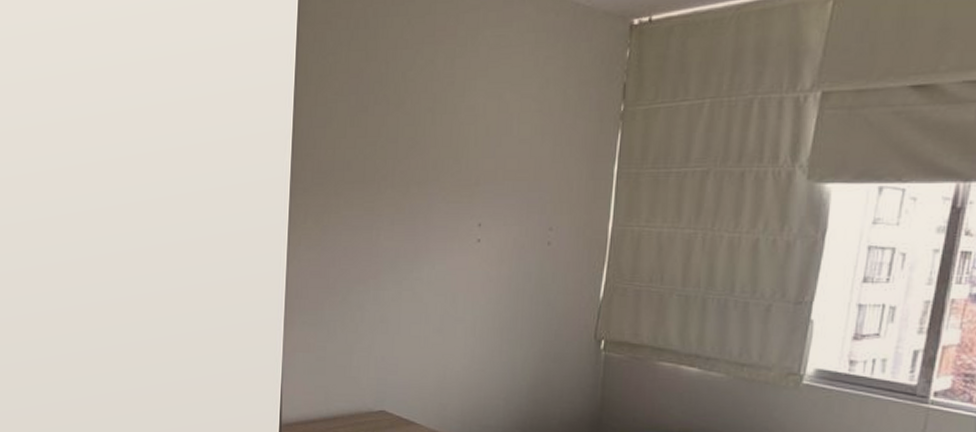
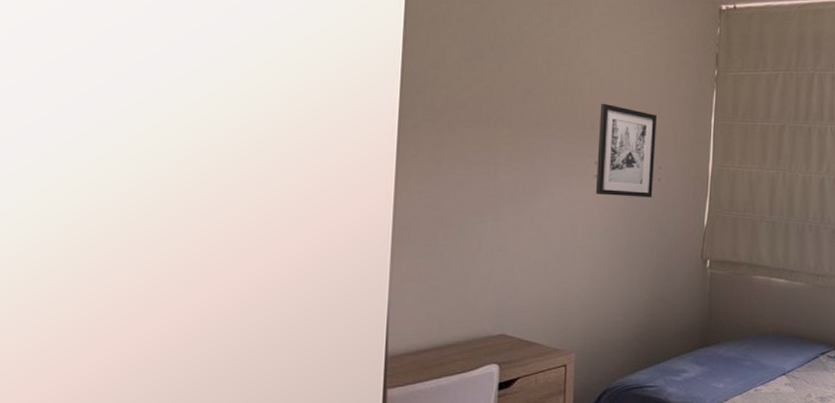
wall art: none [478,154,549,265] -> present [595,103,657,198]

